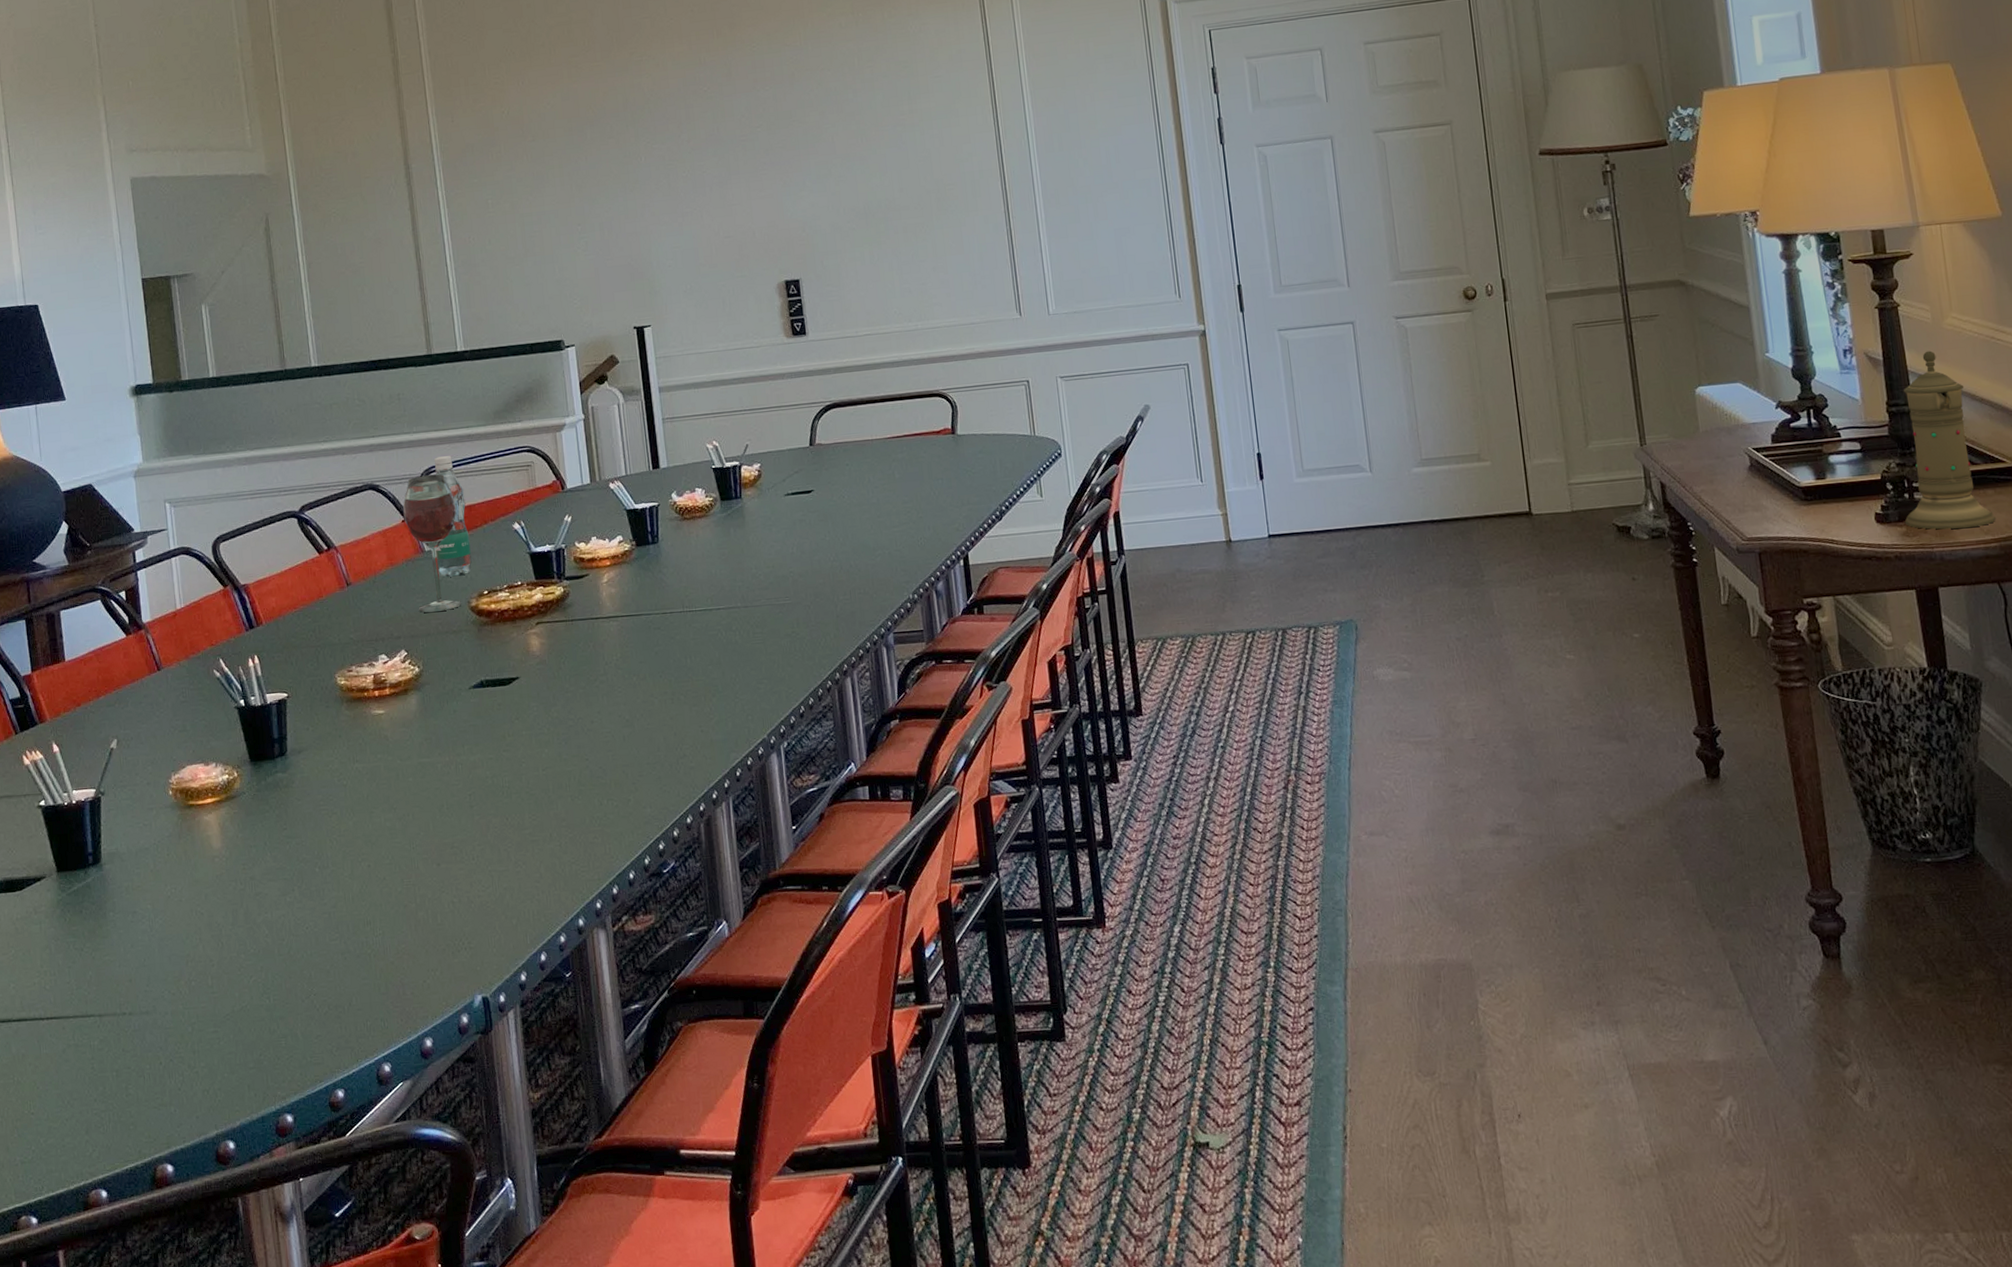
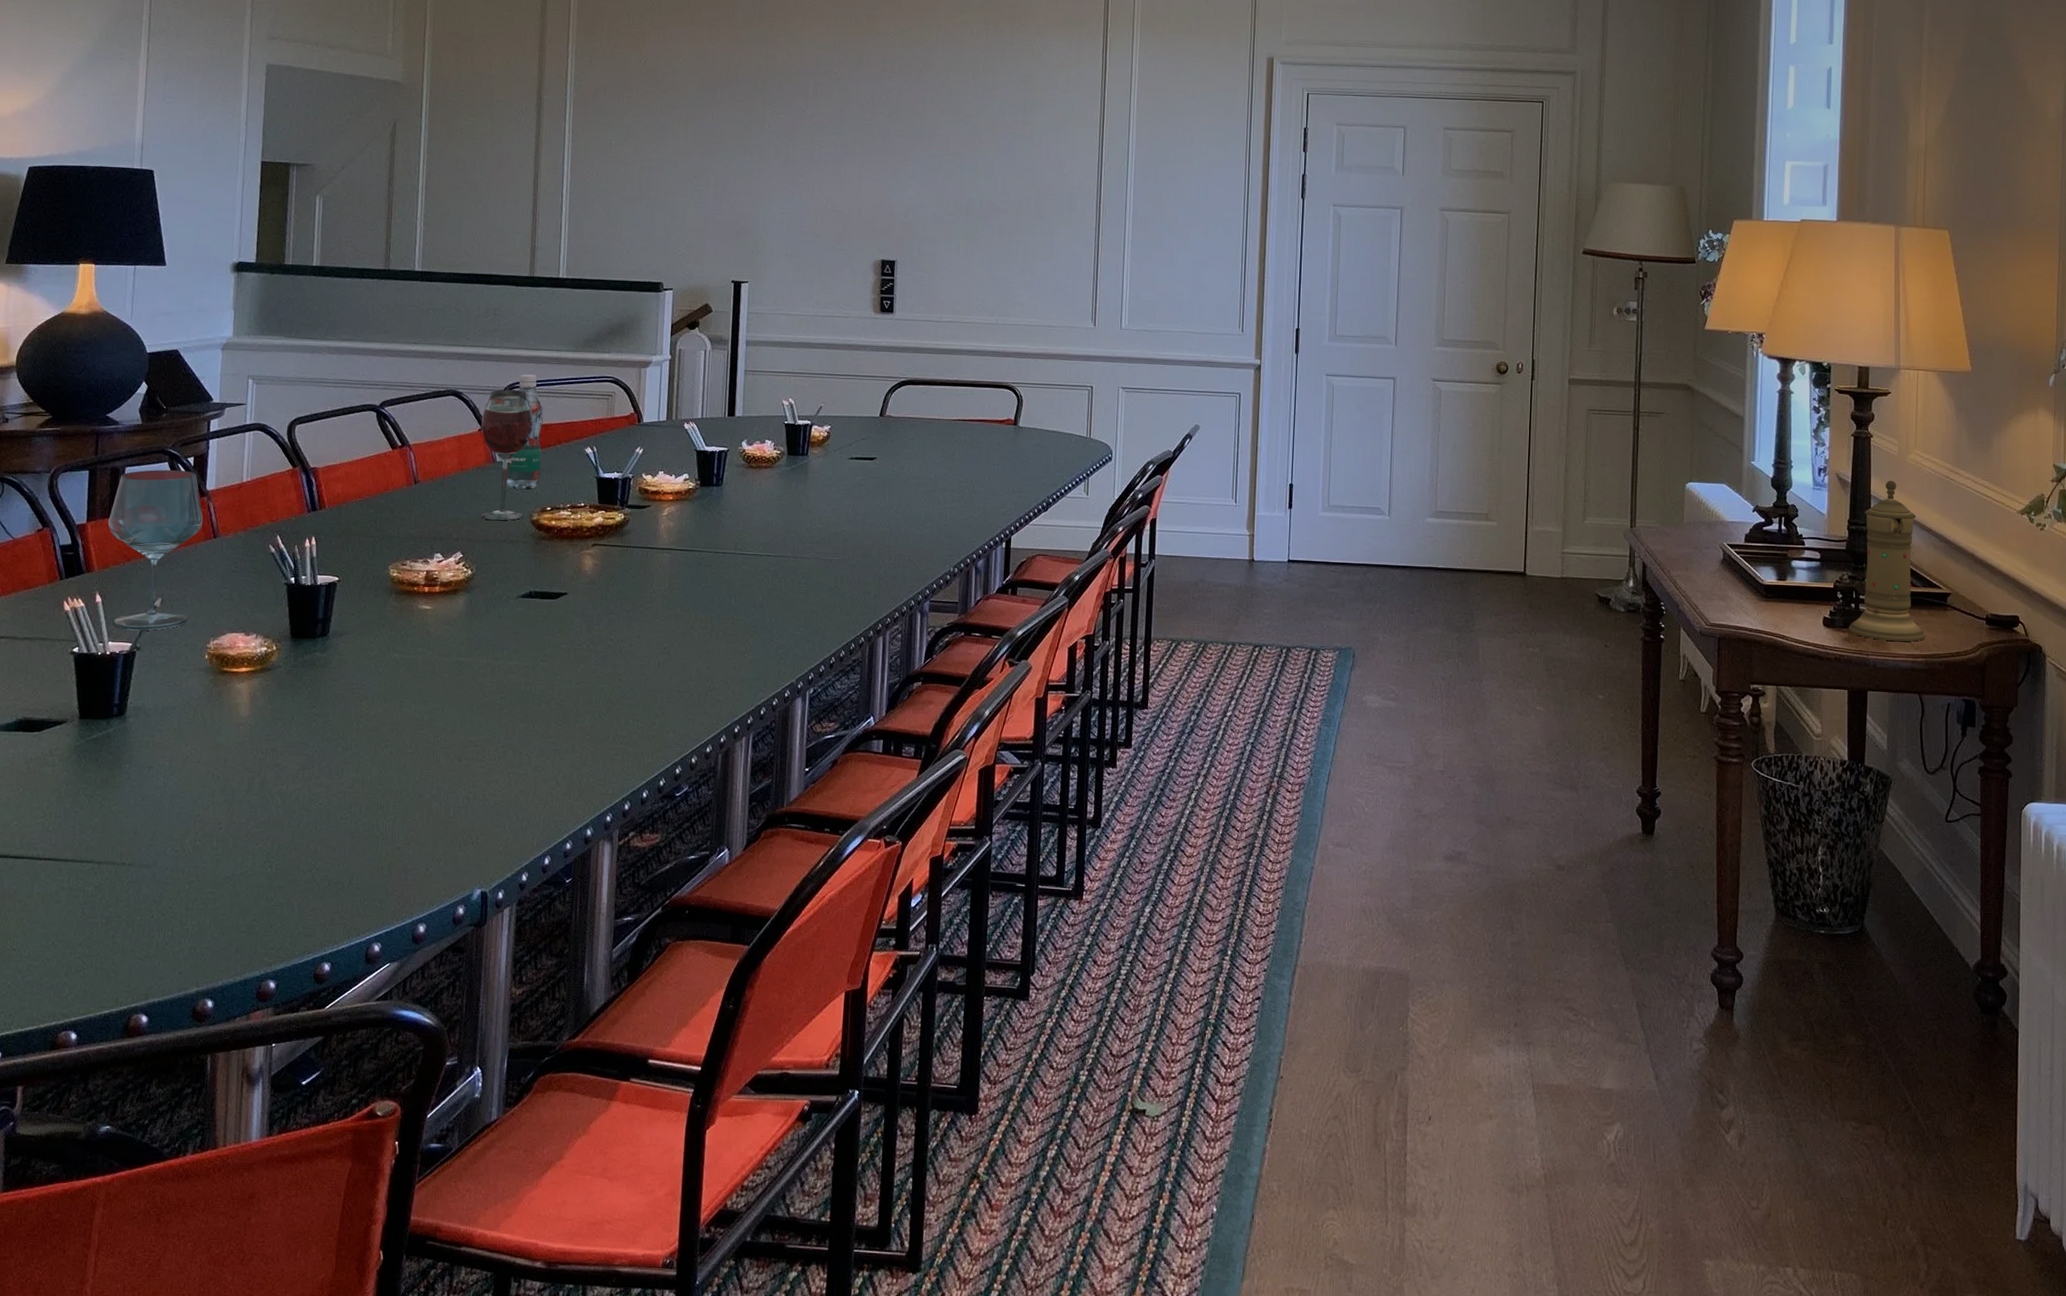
wine glass: none [52,605,146,777] -> present [108,469,204,631]

